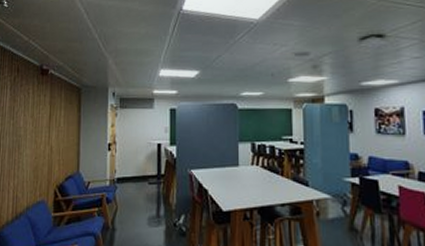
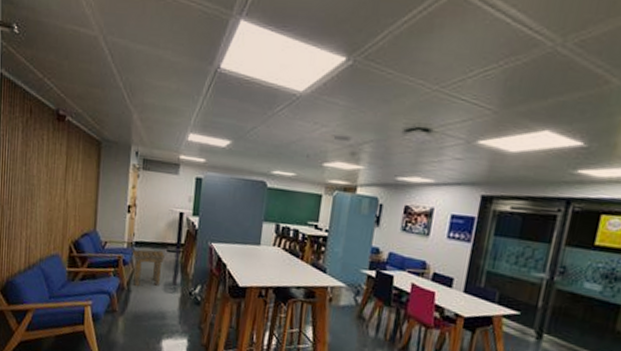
side table: none [114,184,148,225] -> present [132,249,166,287]

